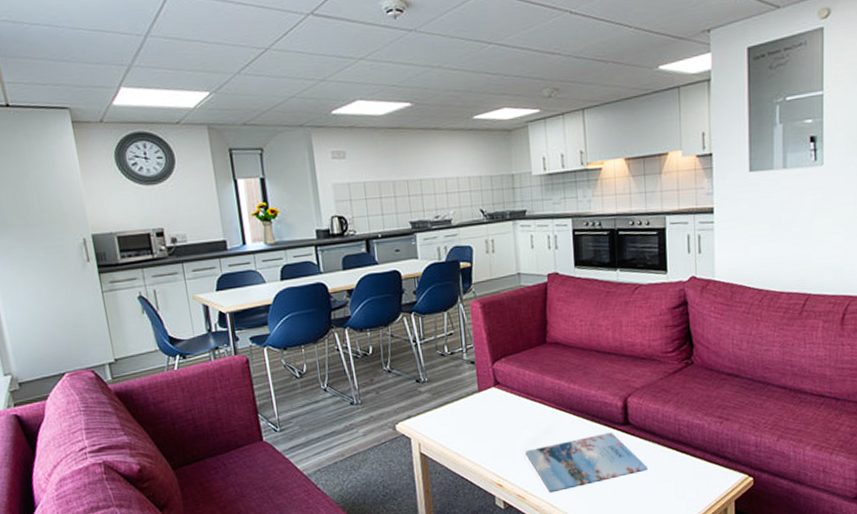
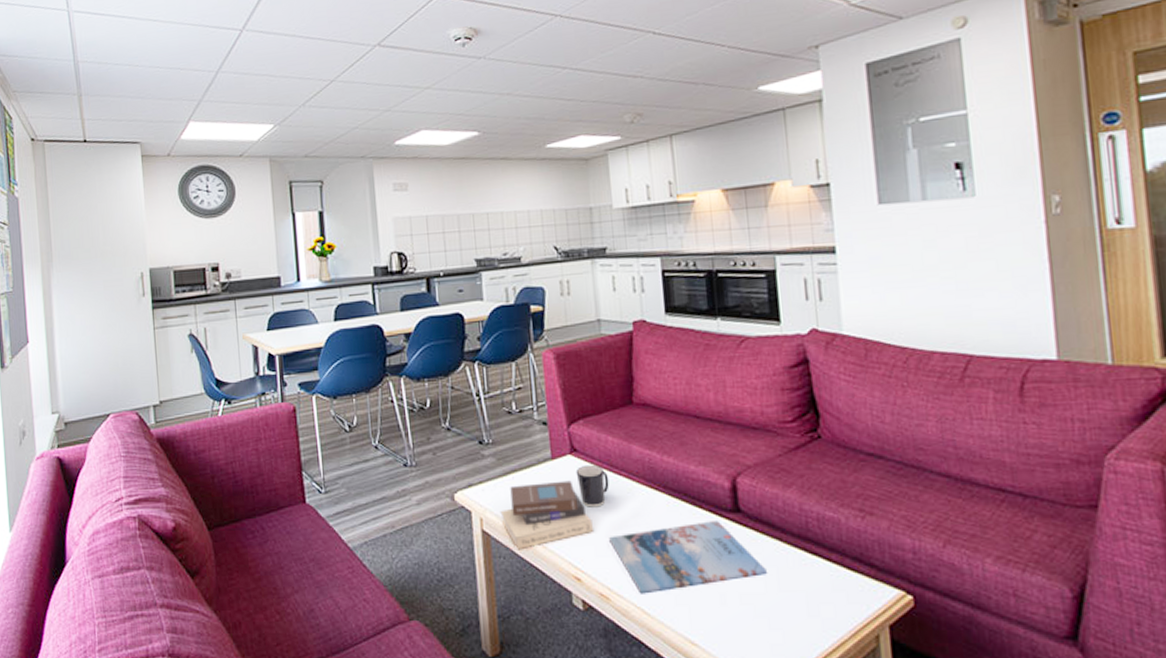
books: none [435,408,513,467] -> present [500,480,593,550]
mug: none [498,394,526,429] -> present [575,464,609,507]

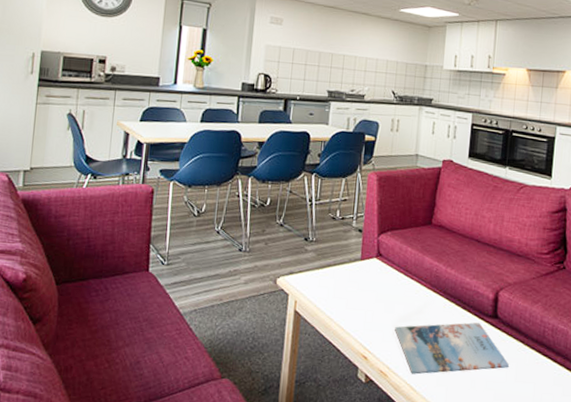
books: present [500,480,593,550] -> none [311,277,384,330]
mug: present [575,464,609,507] -> none [378,267,403,302]

